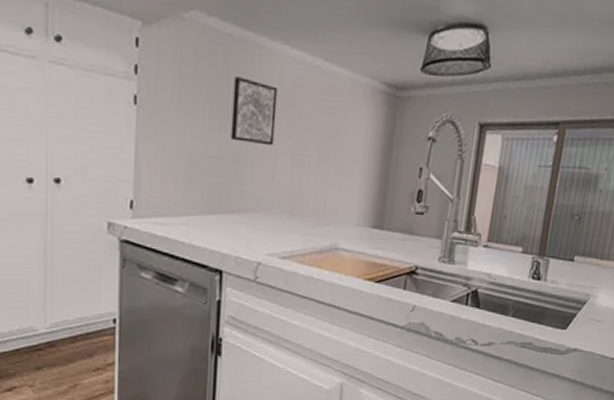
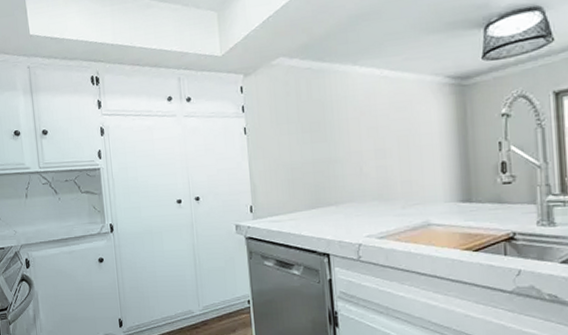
wall art: present [230,77,278,146] -> none [317,98,358,148]

